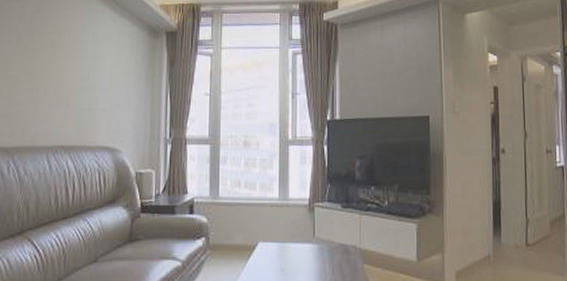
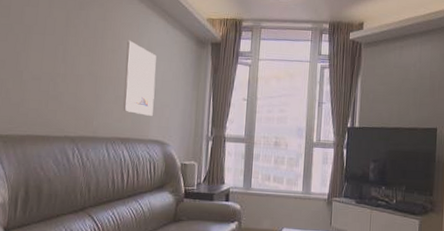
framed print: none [66,33,103,119] -> present [123,40,157,116]

